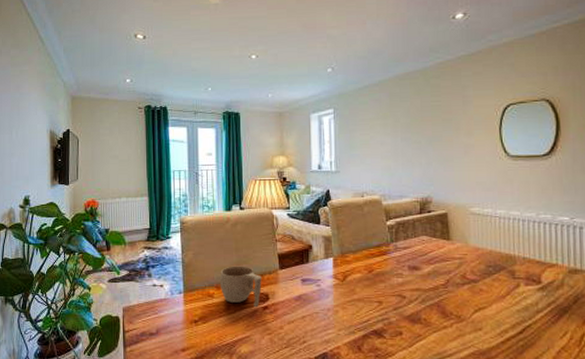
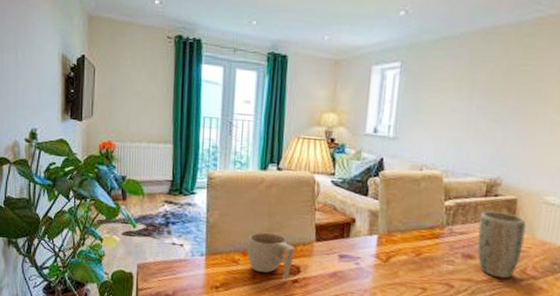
plant pot: none [419,226,460,285] -> present [477,211,527,279]

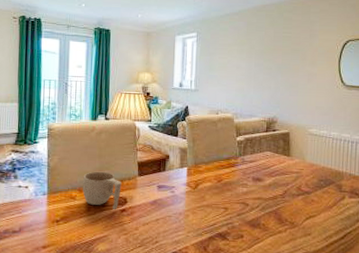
plant pot: present [477,211,527,279] -> none [263,143,298,195]

